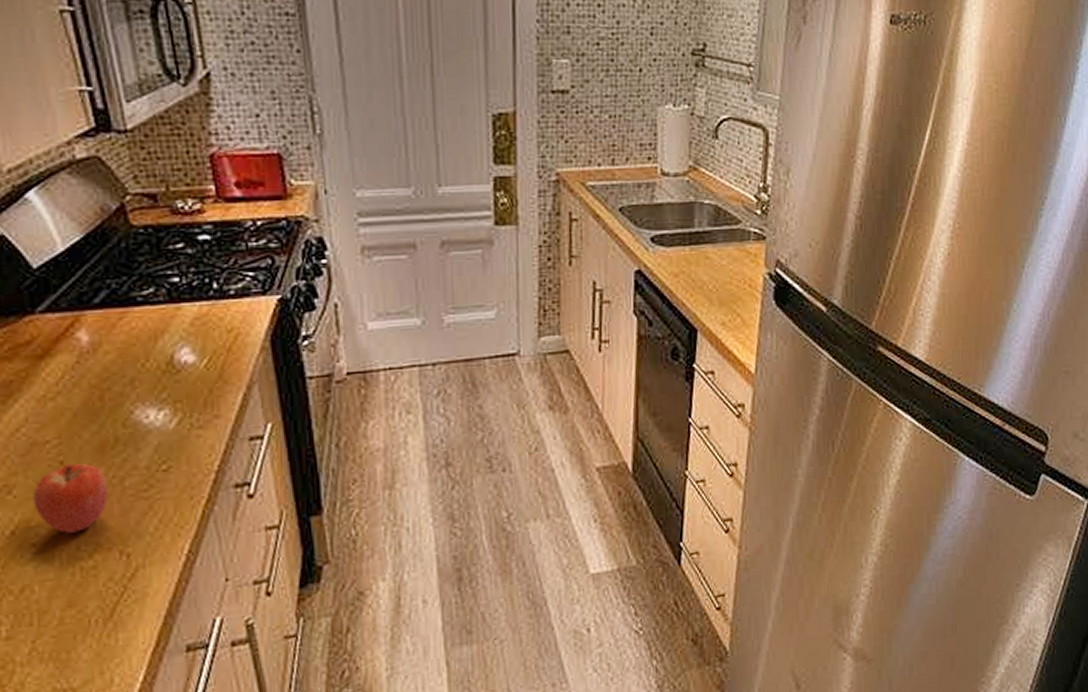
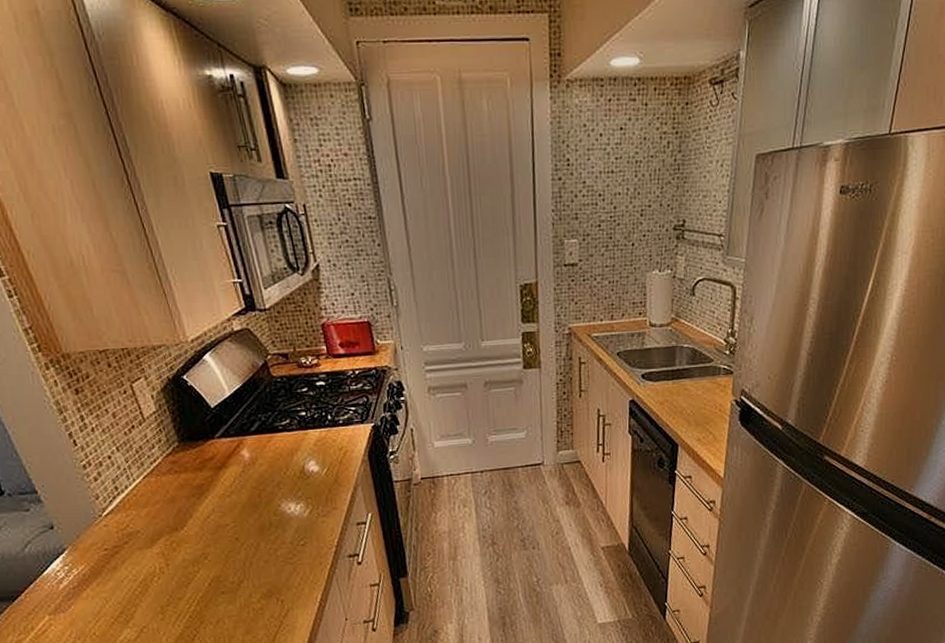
apple: present [32,463,109,533] -> none [220,539,268,586]

